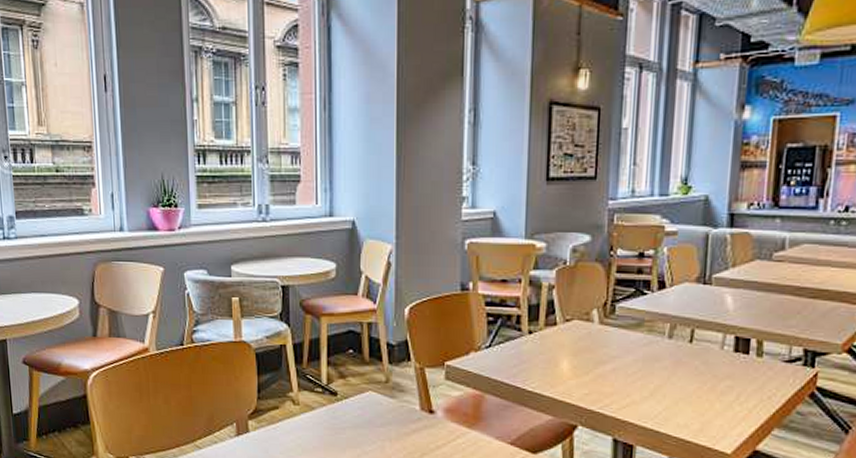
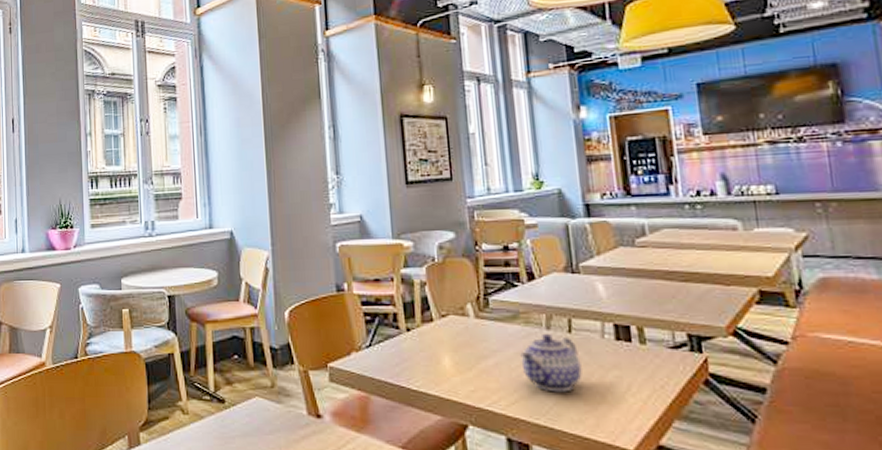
teapot: none [638,342,697,399] -> present [520,333,582,392]

